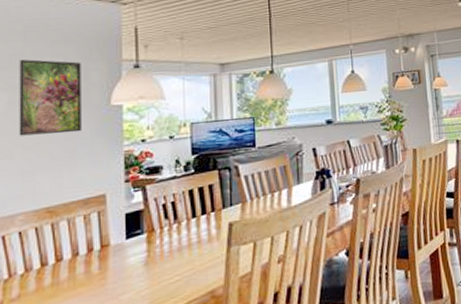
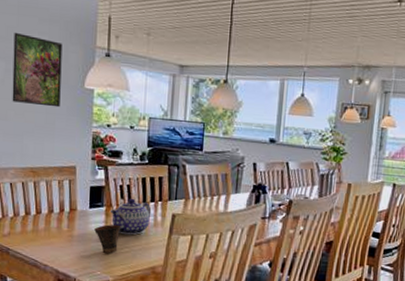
cup: none [134,250,168,289] -> present [94,224,121,253]
teapot: none [152,215,204,261] -> present [109,198,152,235]

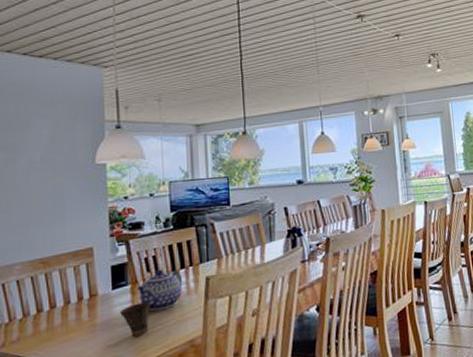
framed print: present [12,32,63,108] -> none [12,119,70,192]

